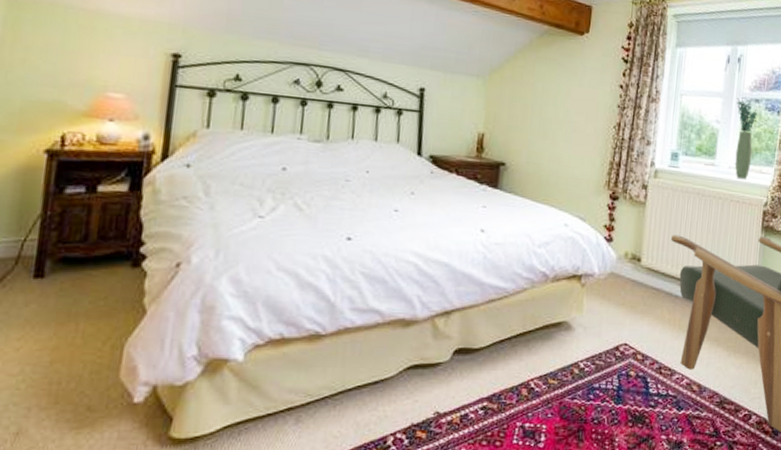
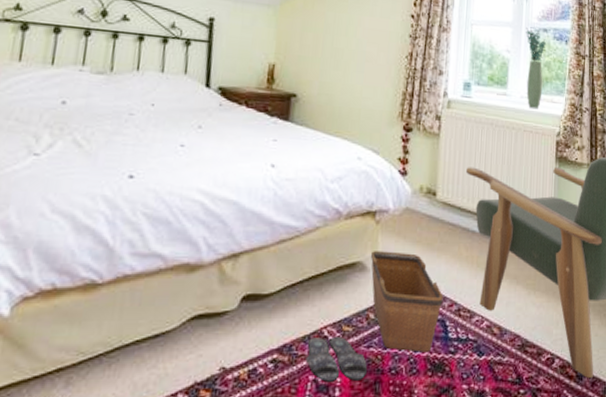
slippers: none [513,389,571,430] -> present [305,337,367,384]
bicycle basket: none [575,312,645,405] -> present [370,251,443,352]

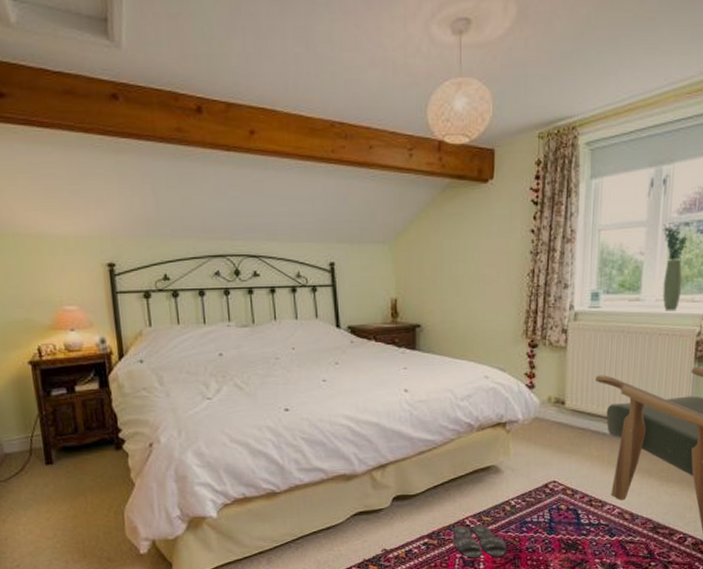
bicycle basket: present [370,251,443,352] -> none [503,455,575,535]

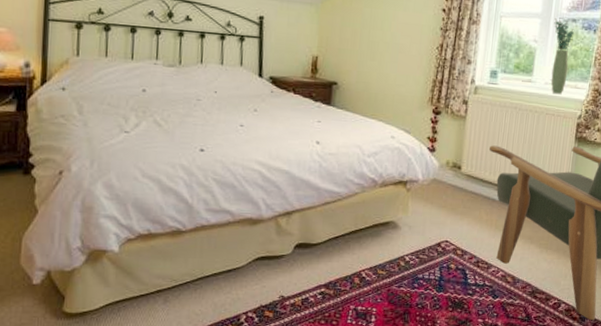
slippers: present [452,525,506,560] -> none [347,278,398,312]

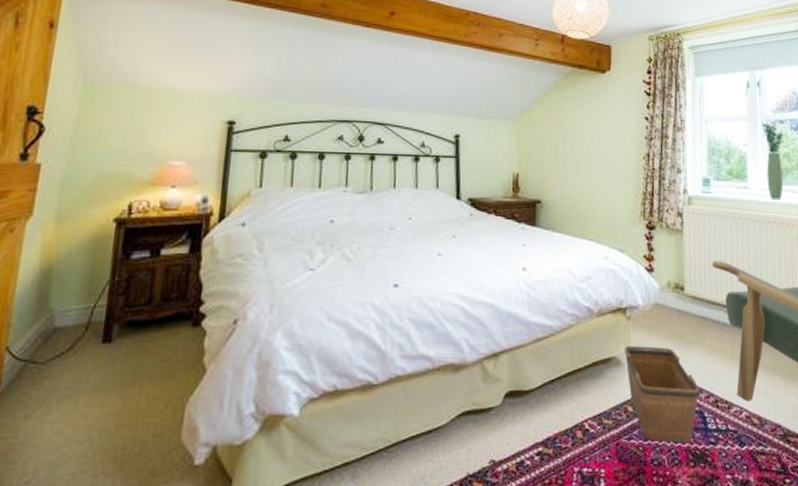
bicycle basket: none [401,213,464,293] -> present [624,346,700,444]

